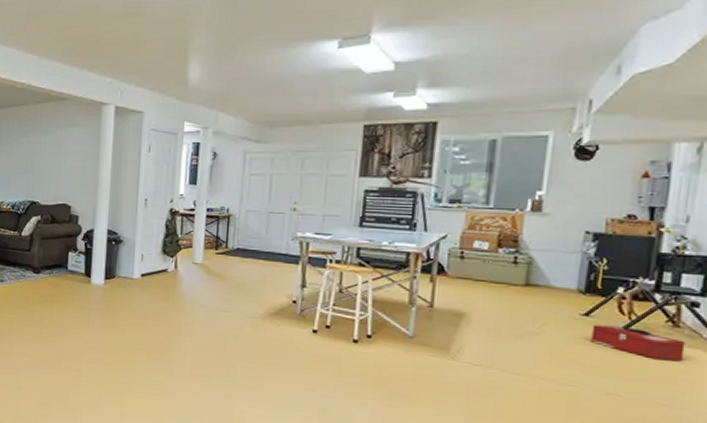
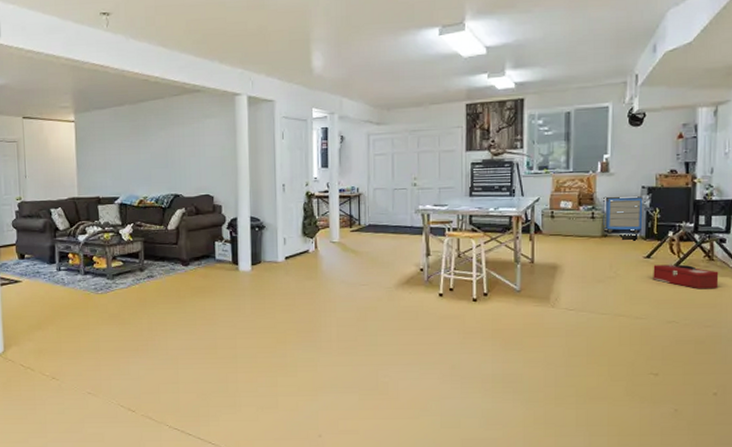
cabinet: none [528,239,586,287] -> present [601,196,643,234]

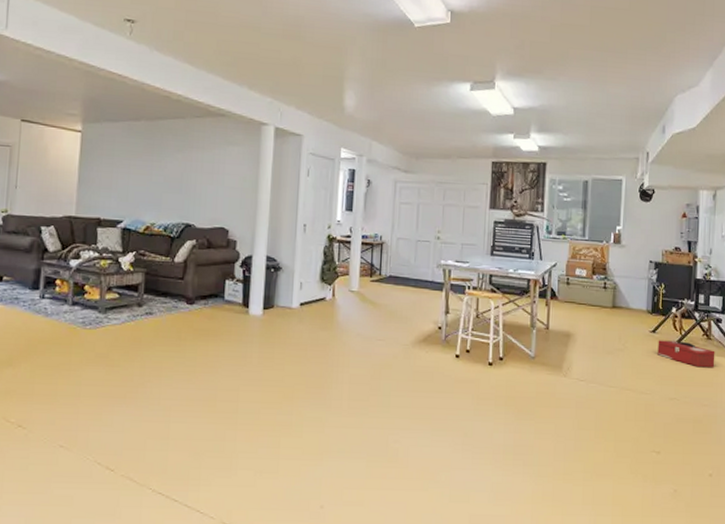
cabinet: present [601,196,643,234] -> none [613,267,650,308]

